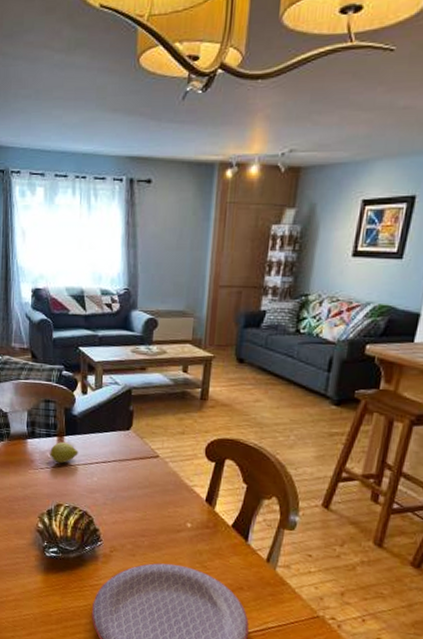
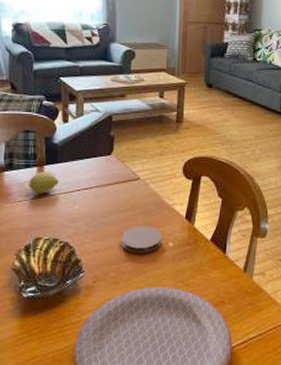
coaster: none [138,503,180,531] -> present [121,226,162,254]

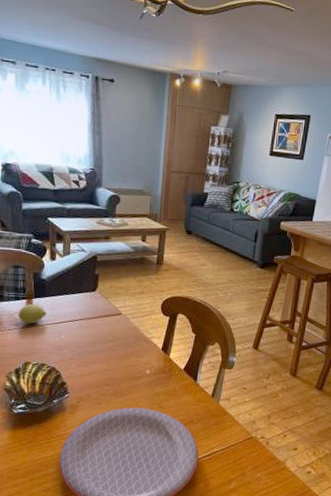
coaster: present [121,226,162,254] -> none [103,355,140,380]

